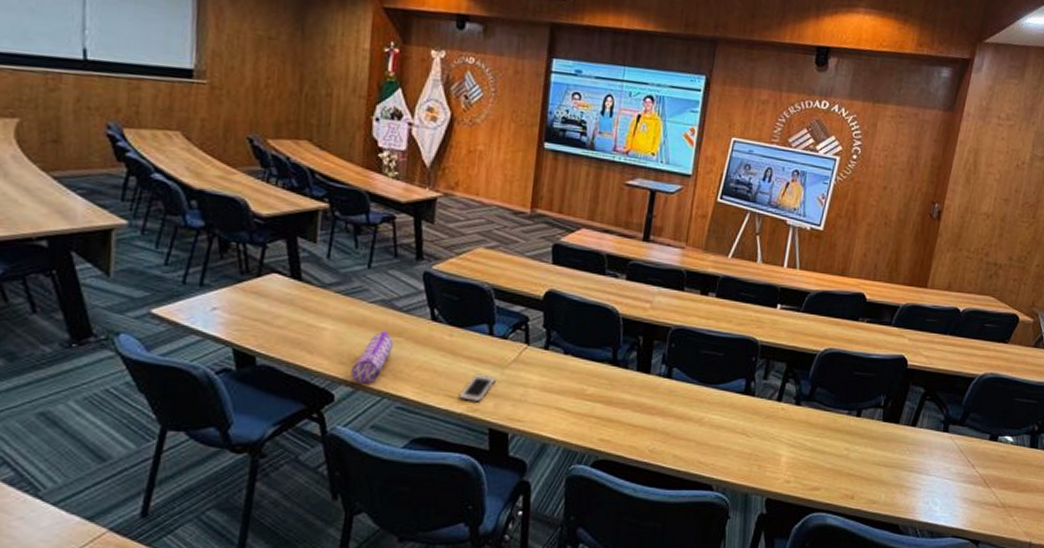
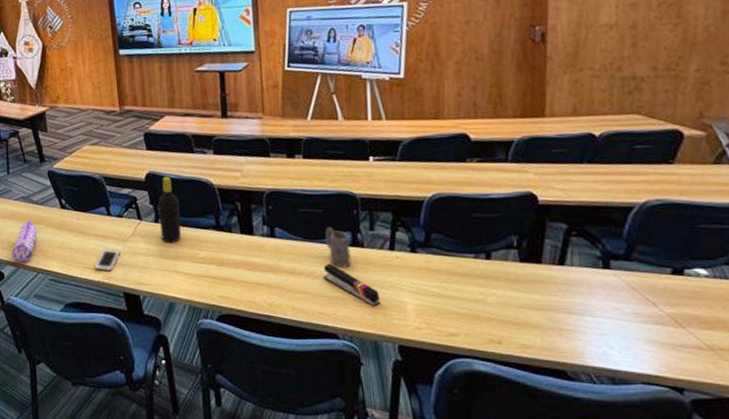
bottle: none [548,297,577,375] -> present [158,176,181,243]
stapler: none [710,410,759,458] -> present [323,263,380,307]
mug: none [720,372,743,416] -> present [325,227,352,268]

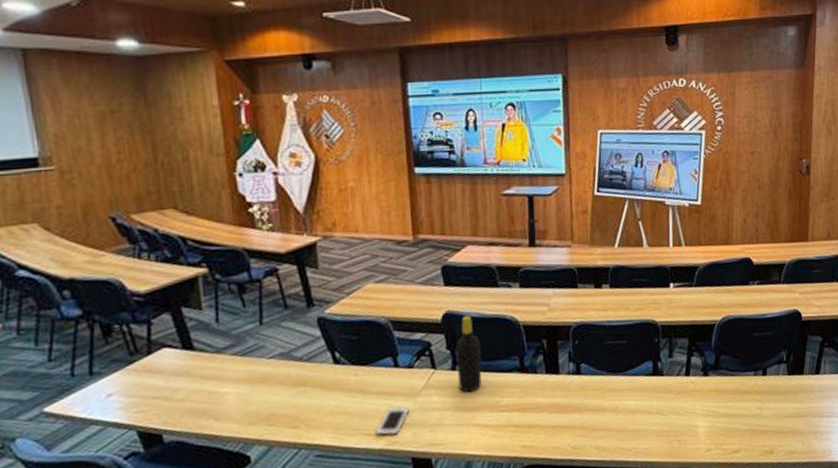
pencil case: present [11,221,38,263] -> none [262,383,301,440]
stapler: present [323,263,380,307] -> none [625,395,676,435]
mug: present [325,227,352,268] -> none [629,358,652,399]

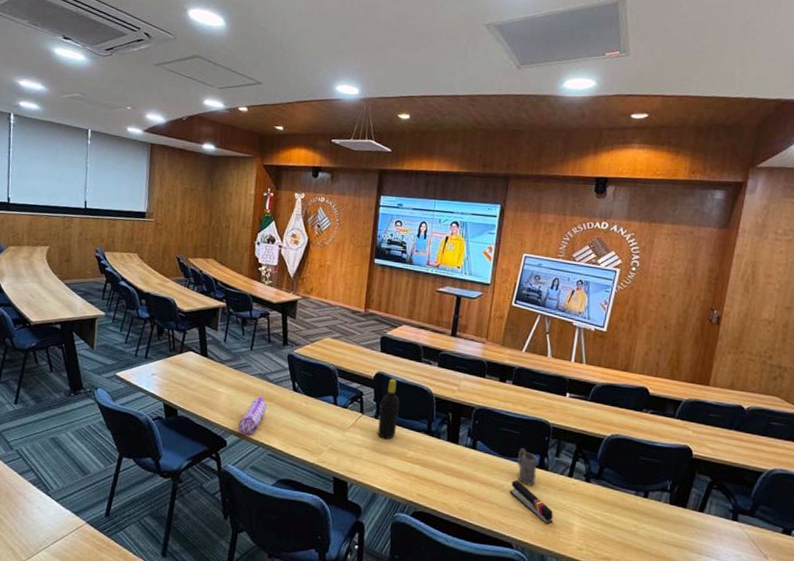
pencil case: none [262,383,301,440] -> present [237,396,267,435]
cell phone: present [375,406,409,436] -> none [311,433,339,456]
stapler: none [625,395,676,435] -> present [509,480,553,525]
mug: none [629,358,652,399] -> present [518,448,538,486]

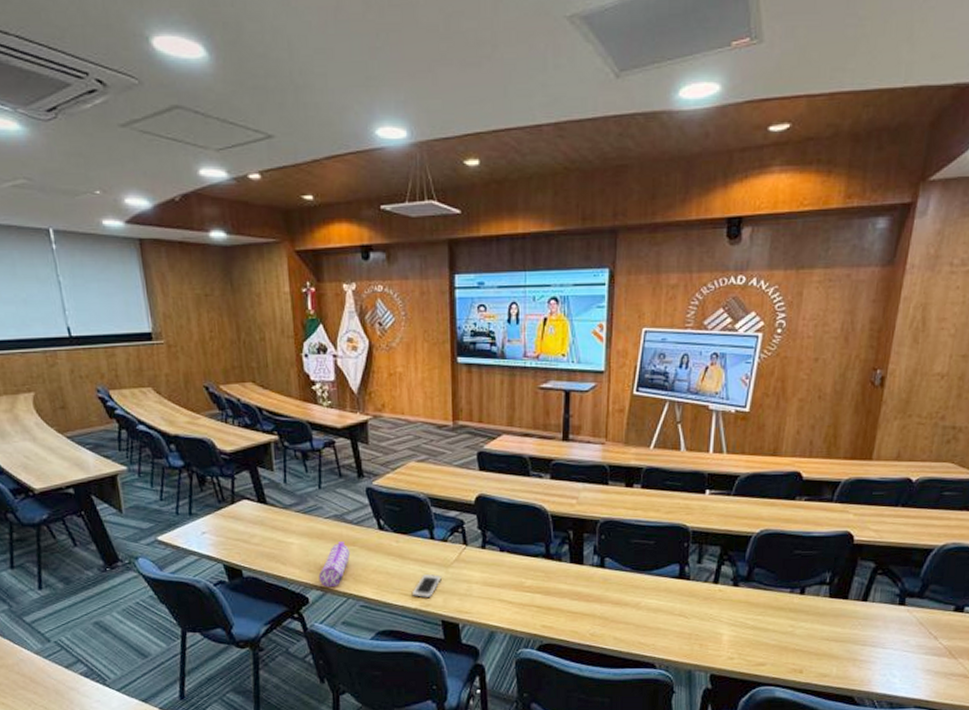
cell phone: none [311,433,339,456] -> present [411,573,442,599]
bottle: present [378,378,400,440] -> none [486,500,509,571]
stapler: present [509,480,553,525] -> none [647,595,699,638]
mug: present [518,448,538,486] -> none [654,559,677,600]

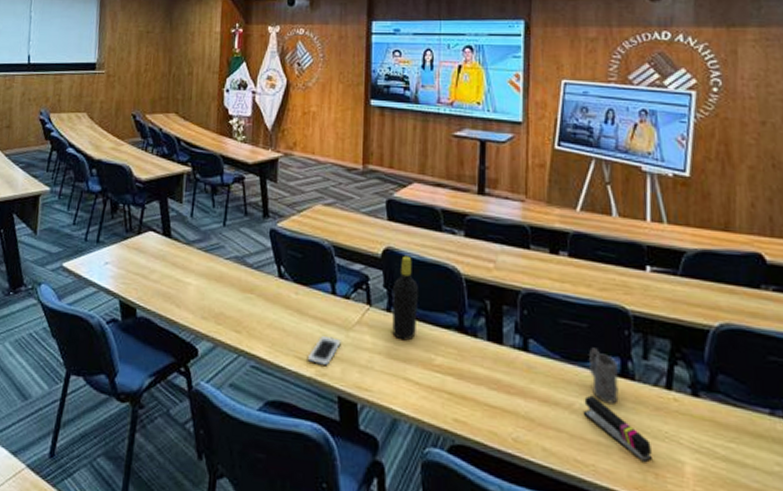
pencil case: present [318,542,351,588] -> none [211,287,247,340]
bottle: none [486,500,509,571] -> present [392,255,418,341]
stapler: none [647,595,699,638] -> present [583,395,652,463]
mug: none [654,559,677,600] -> present [589,347,619,404]

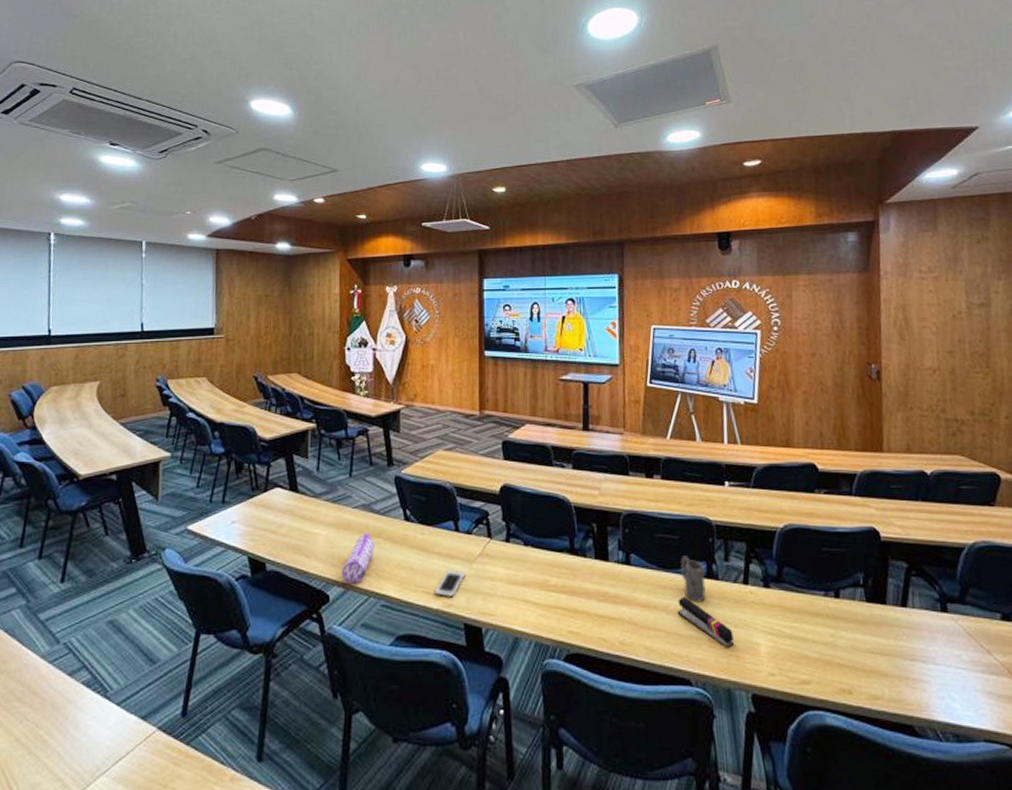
pencil case: none [211,287,247,340] -> present [341,533,375,584]
bottle: present [392,255,418,341] -> none [511,490,534,567]

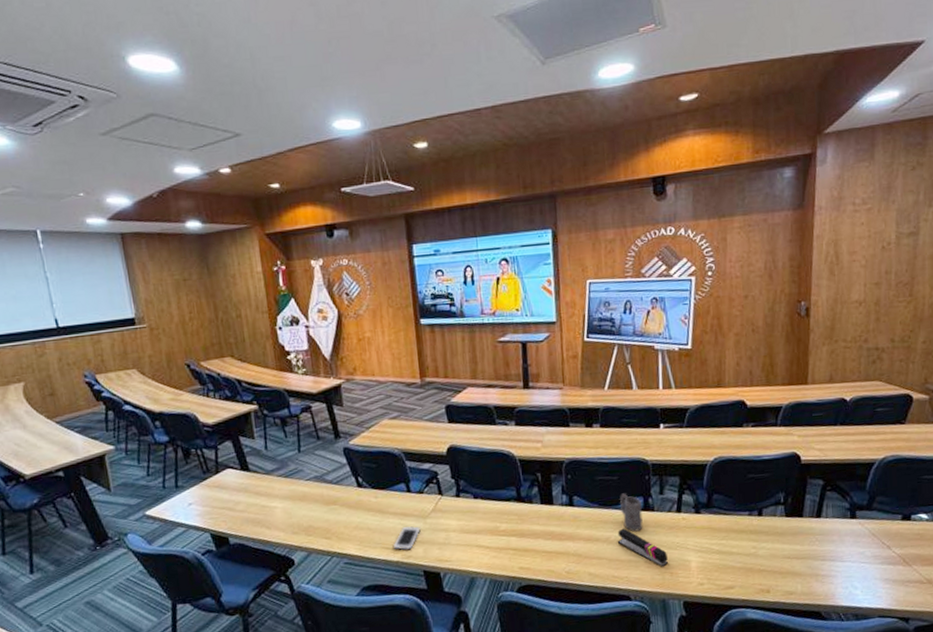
pencil case: present [341,533,375,584] -> none [302,501,332,548]

